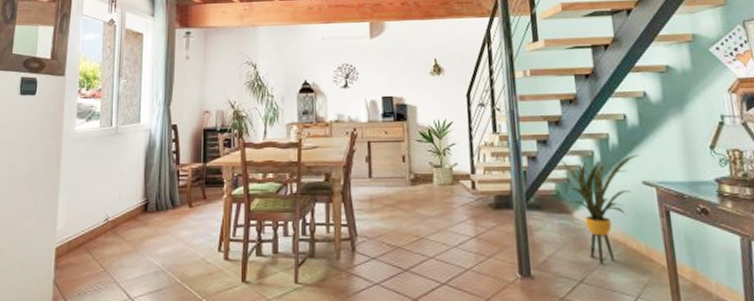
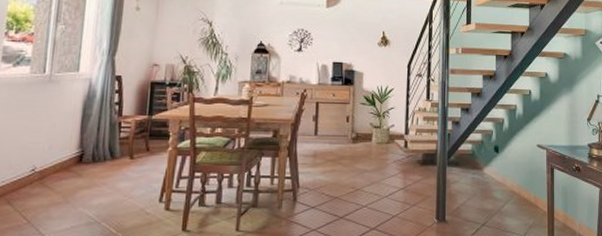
house plant: present [560,153,641,265] -> none [478,122,538,211]

